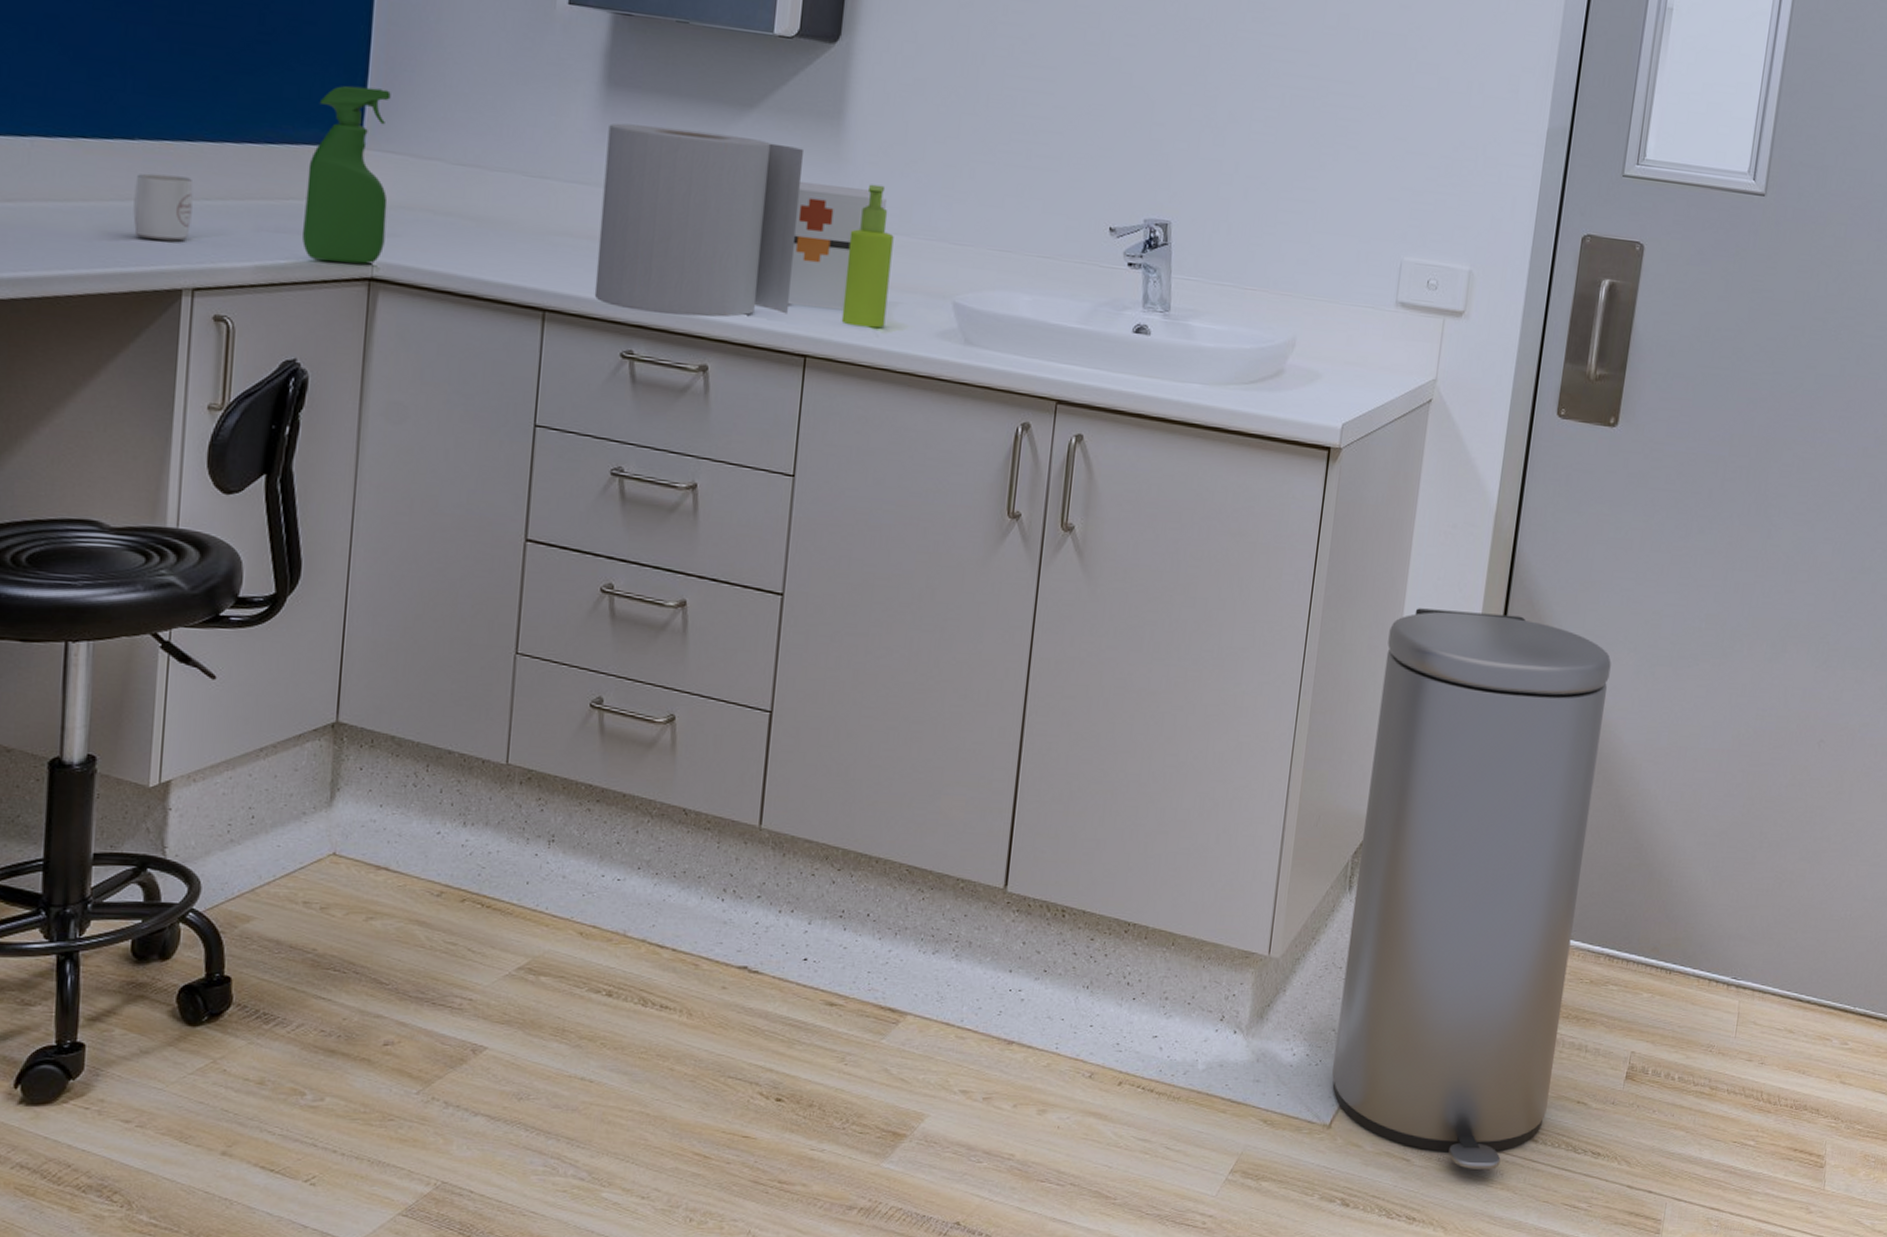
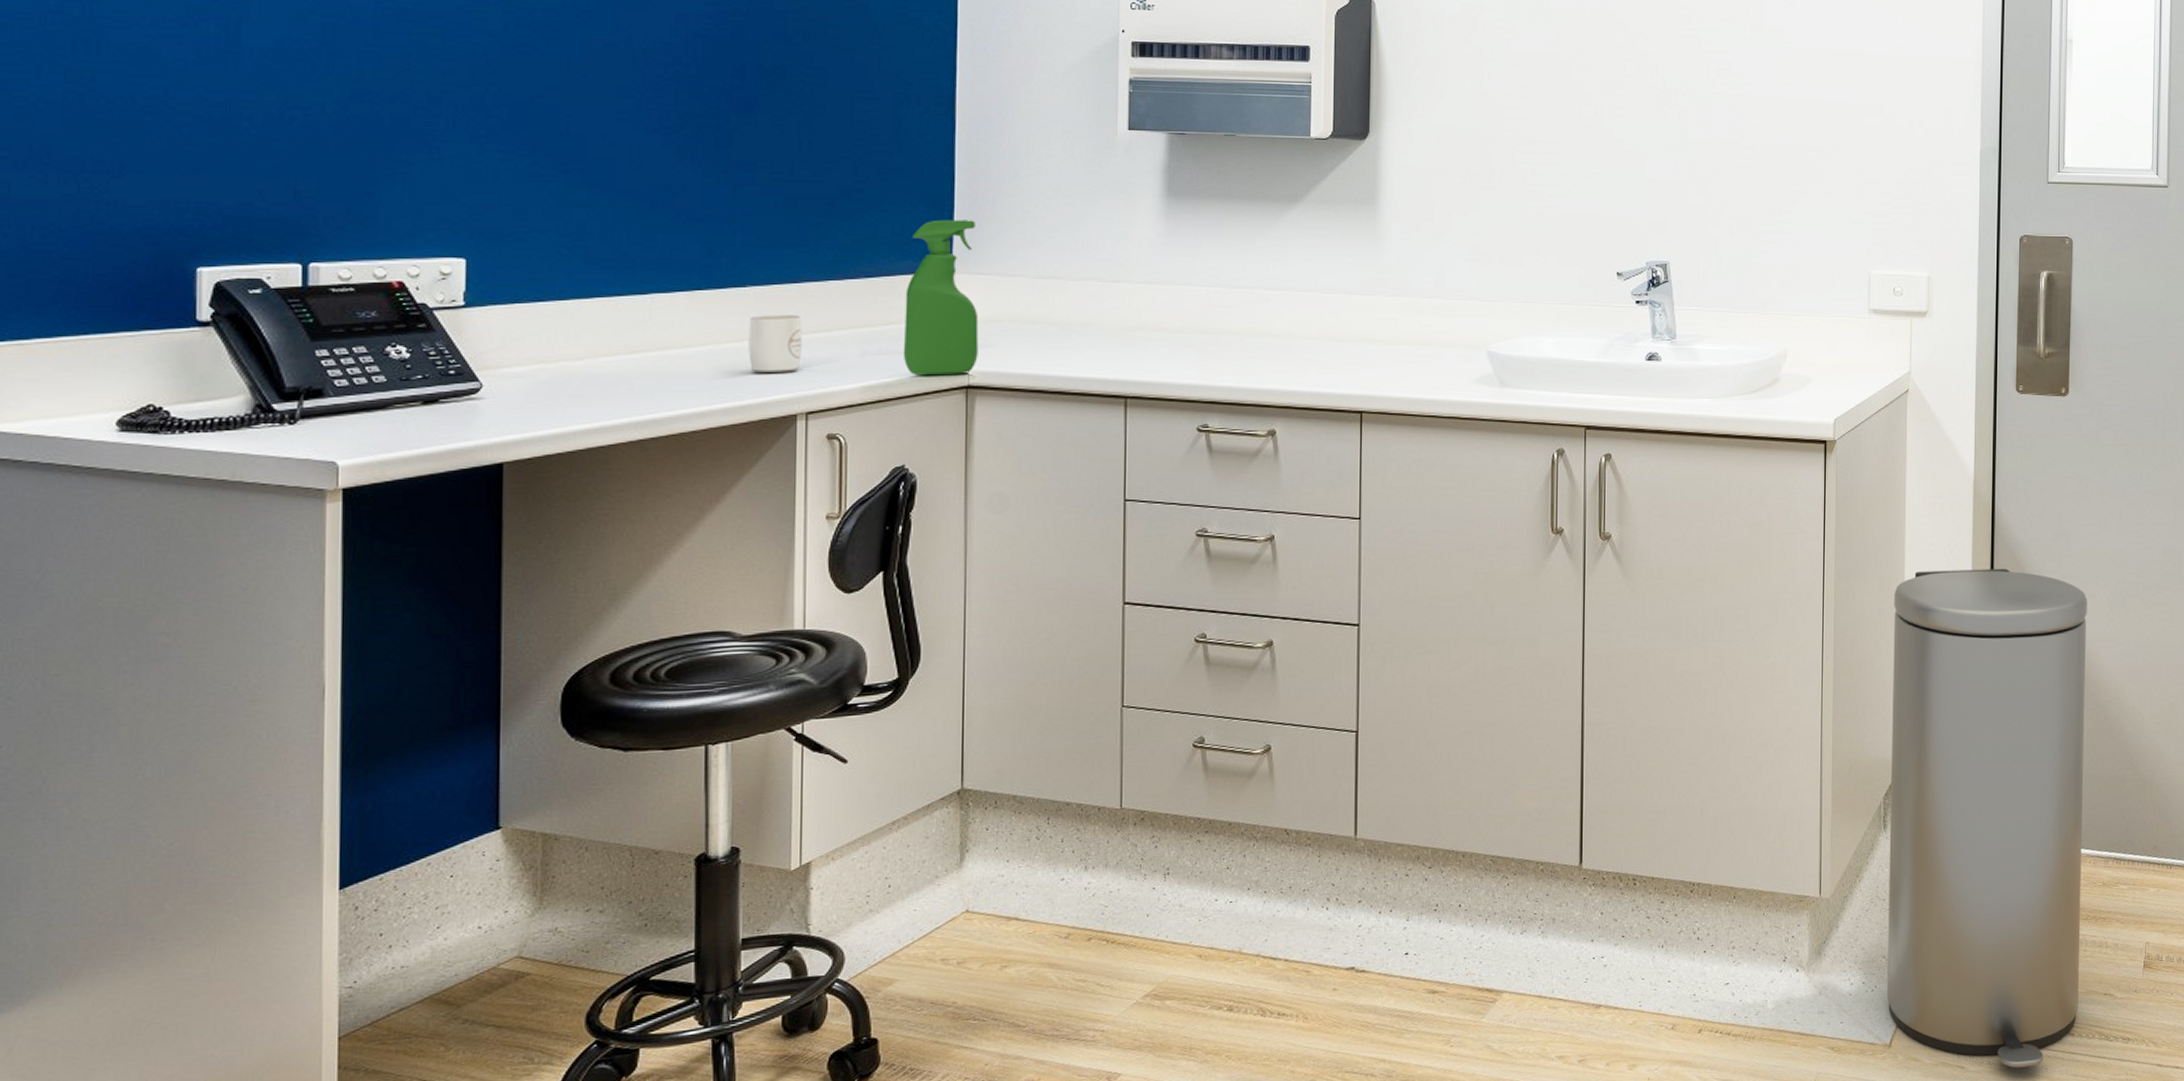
paper towel roll: present [594,123,803,318] -> none [1169,226,1344,388]
first-aid kit: present [787,180,888,311] -> none [1341,260,1422,369]
soap dispenser: present [841,184,894,329] -> none [1390,257,1430,381]

